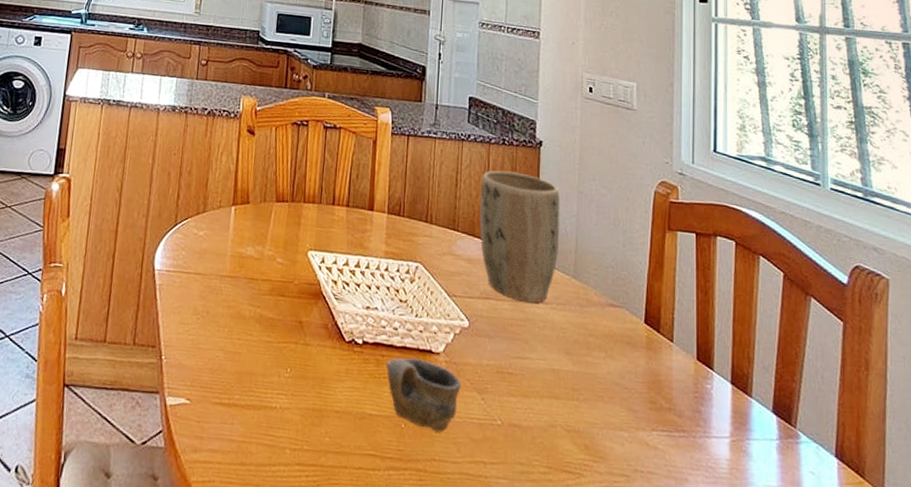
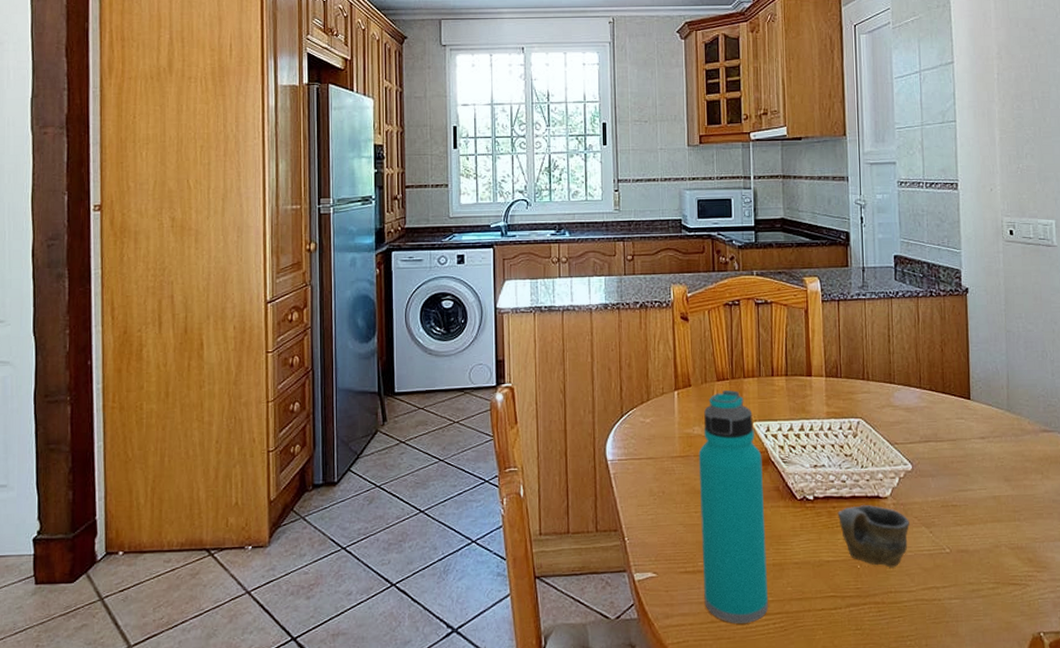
water bottle: none [236,212,314,472] -> present [698,389,768,624]
plant pot: present [479,170,560,303] -> none [912,321,992,440]

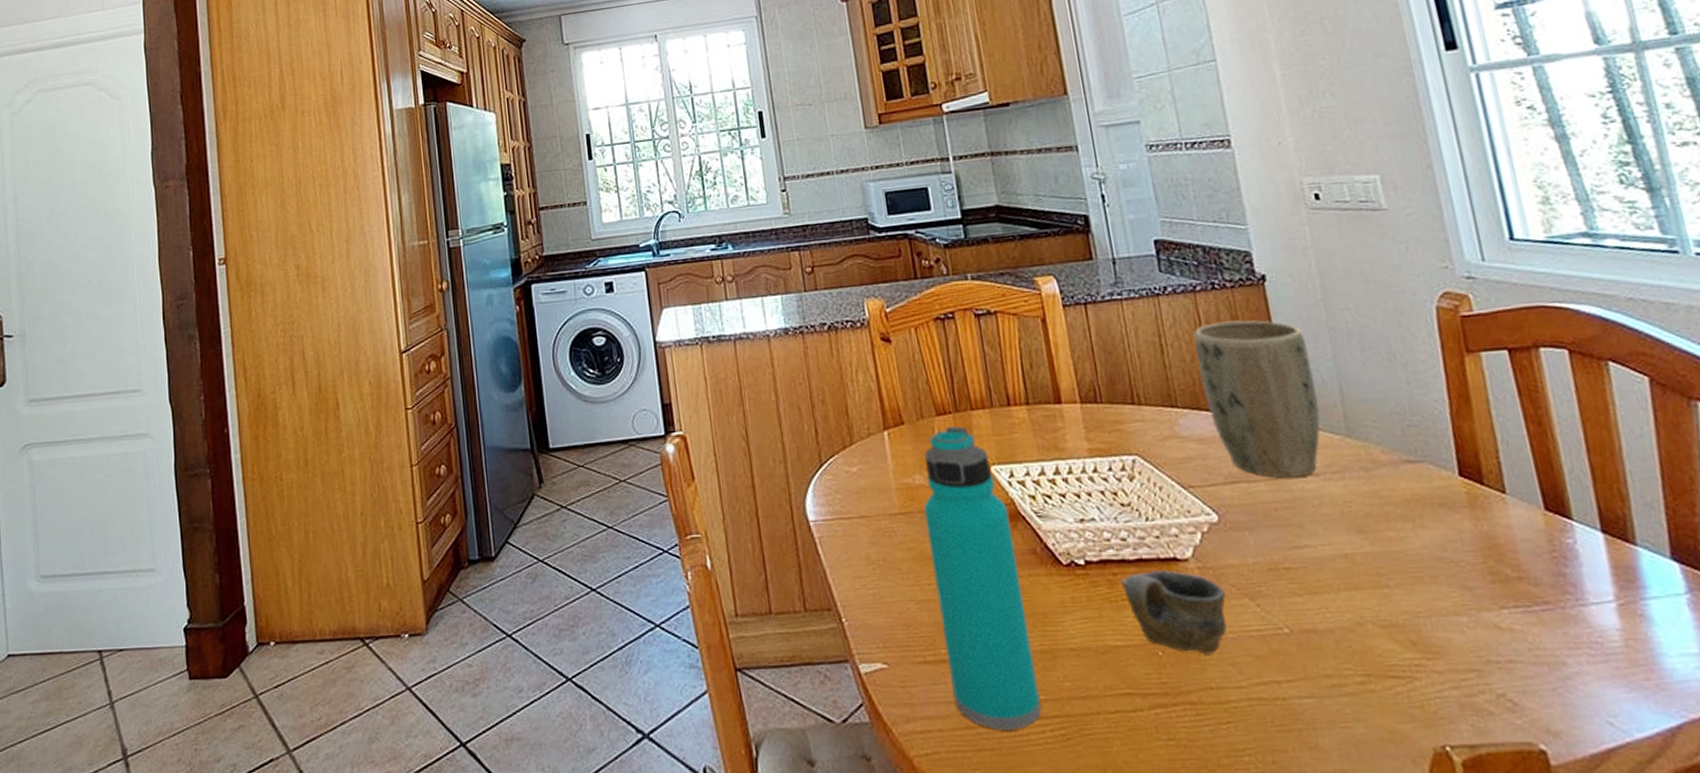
plant pot: none [912,321,992,440] -> present [1192,320,1320,478]

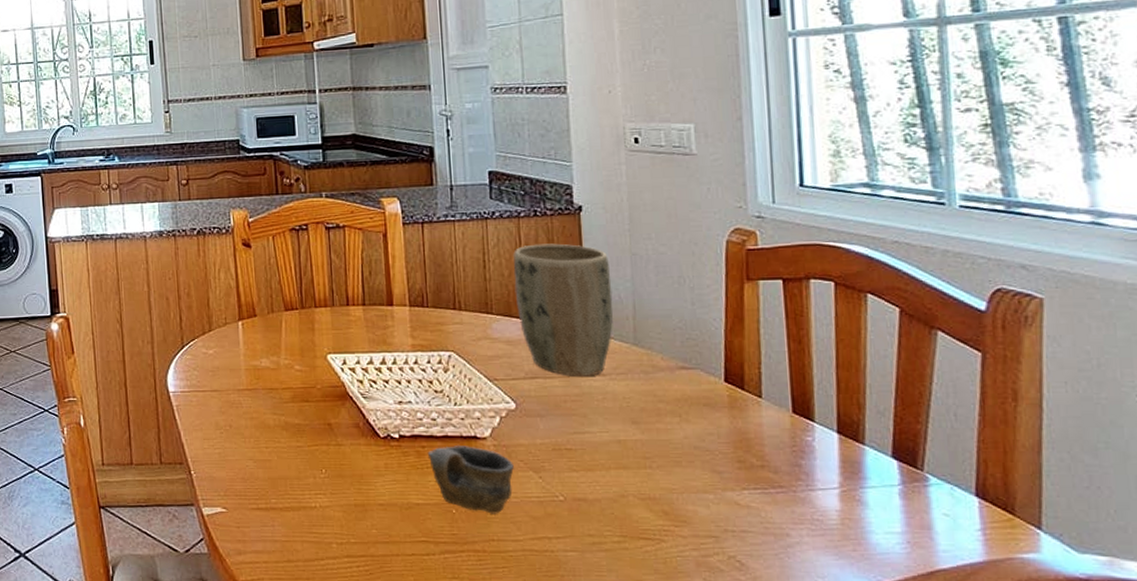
water bottle: present [923,426,1042,731] -> none [267,320,351,565]

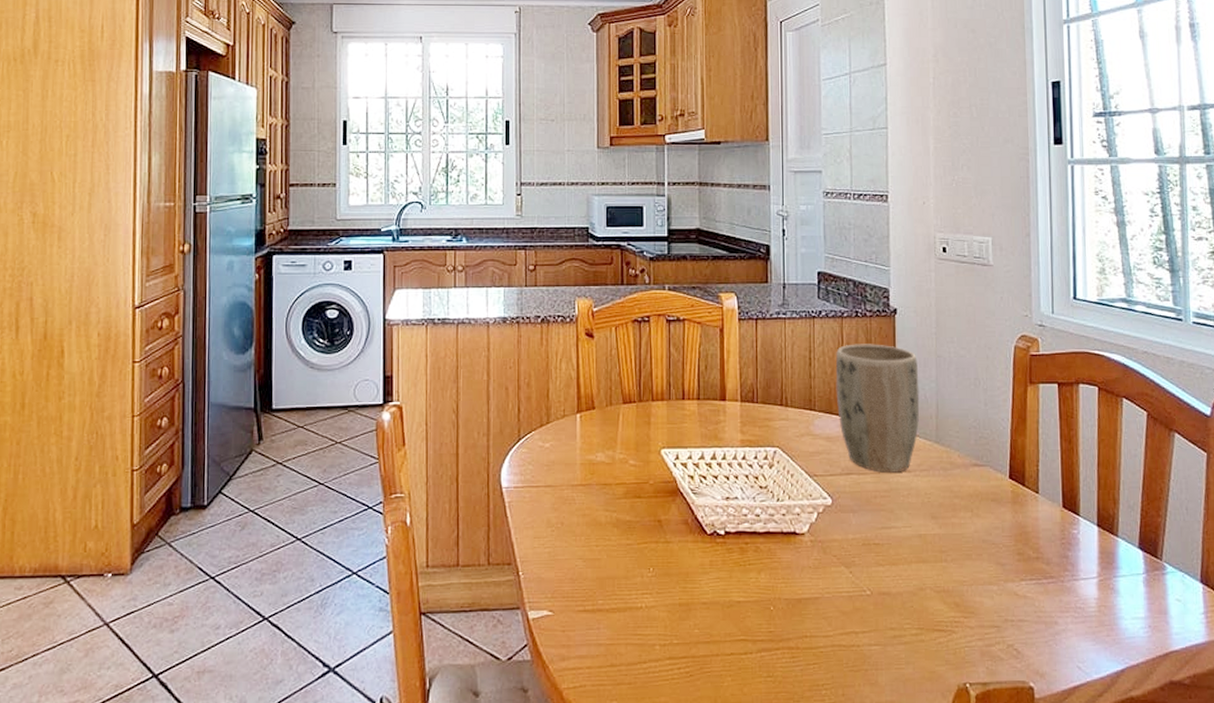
cup: present [427,446,514,514] -> none [750,542,828,610]

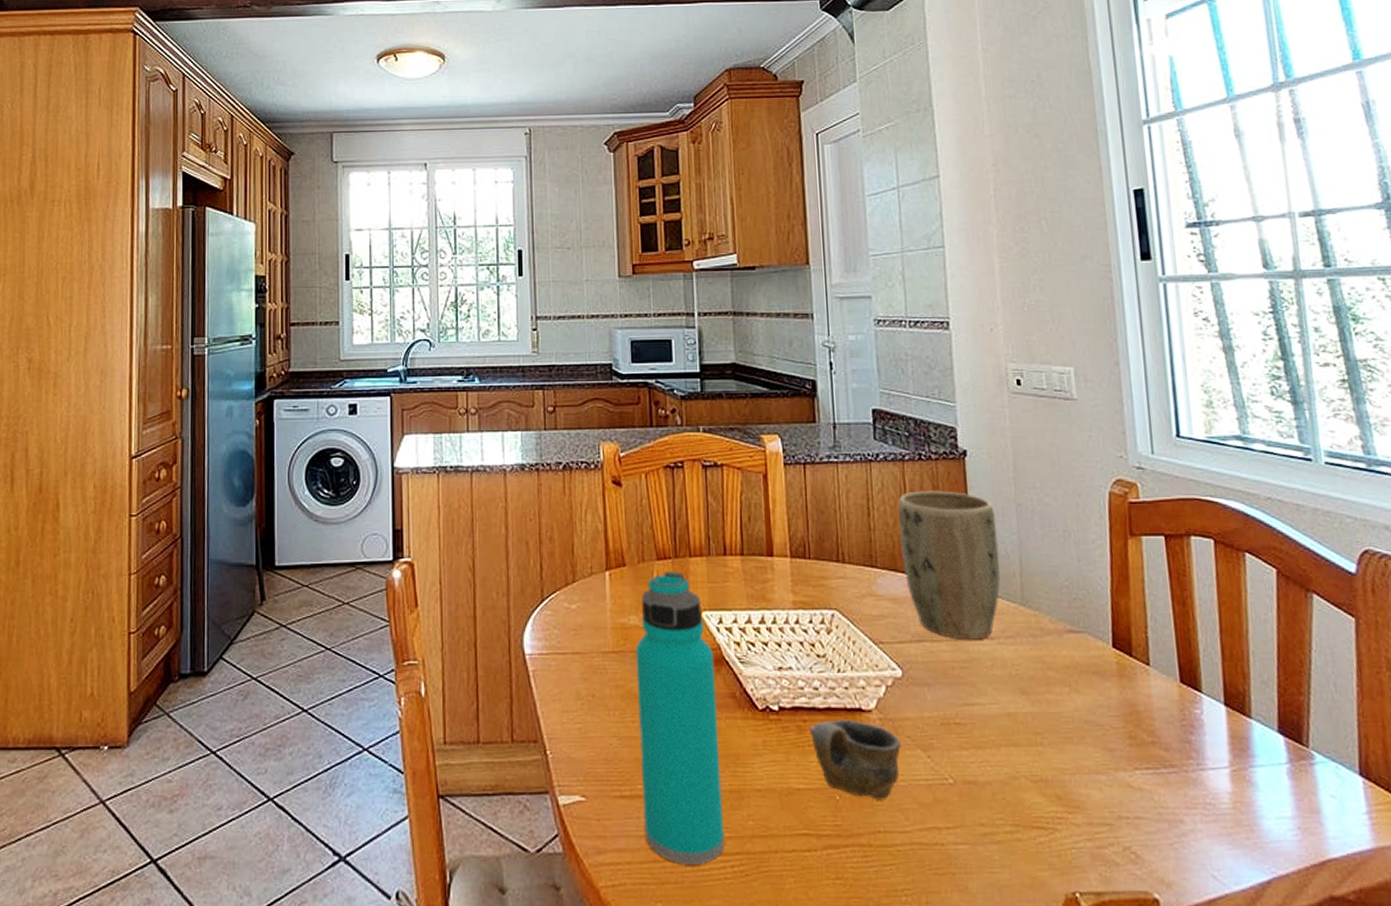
water bottle: none [601,413,674,669] -> present [635,570,724,866]
cup: none [750,542,828,610] -> present [809,719,901,801]

